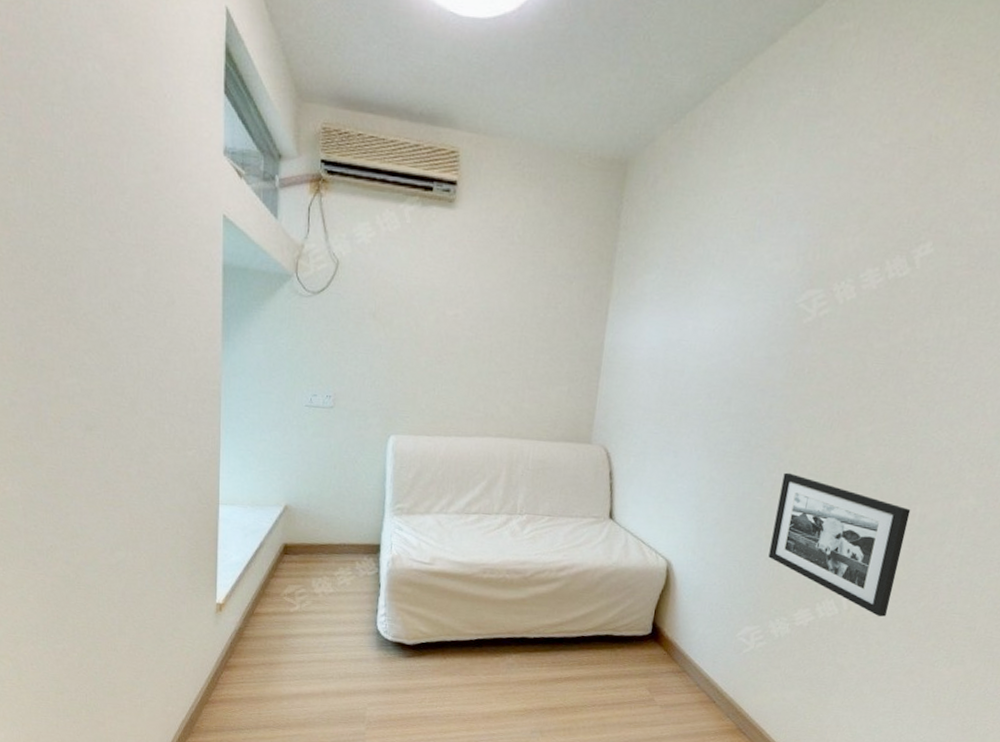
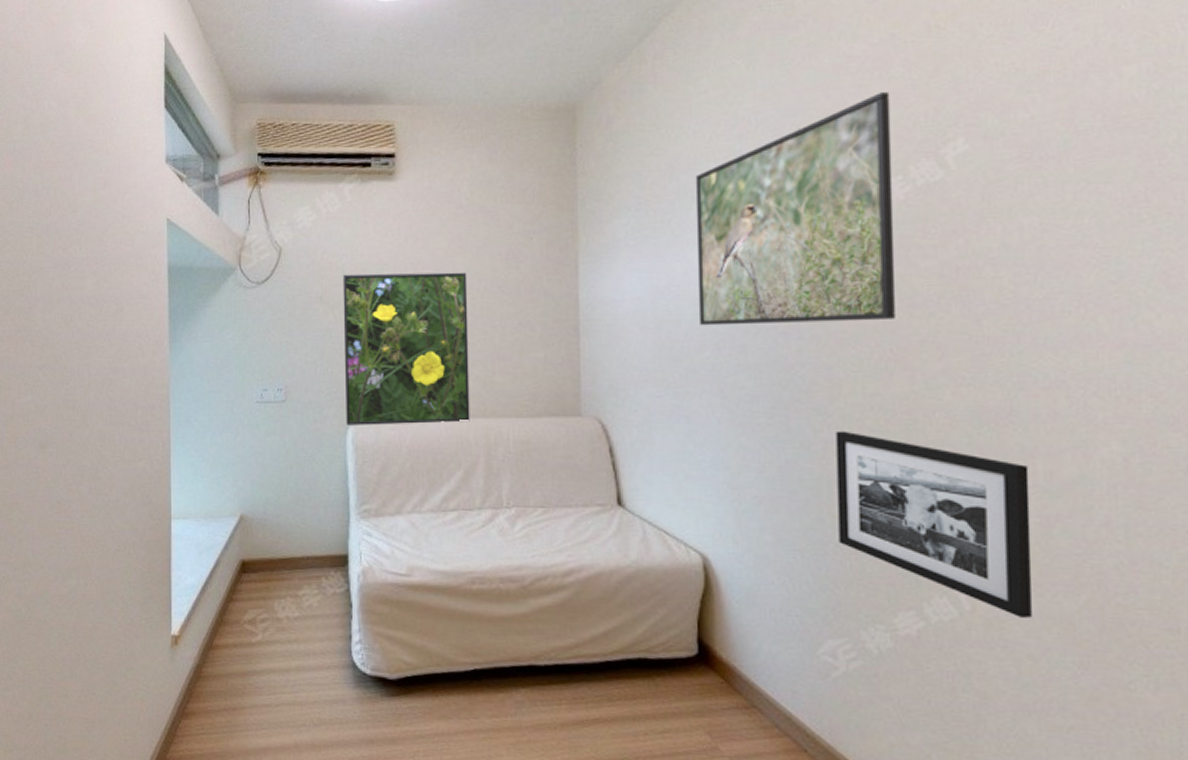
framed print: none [388,294,511,441] -> present [342,272,470,425]
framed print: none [698,191,887,388] -> present [695,92,897,326]

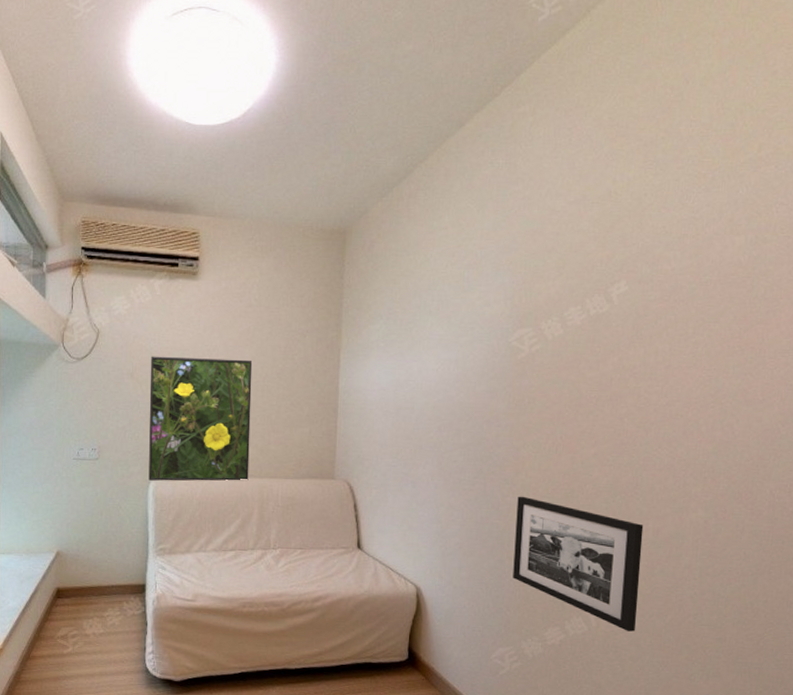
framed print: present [695,92,897,326] -> none [427,241,578,415]

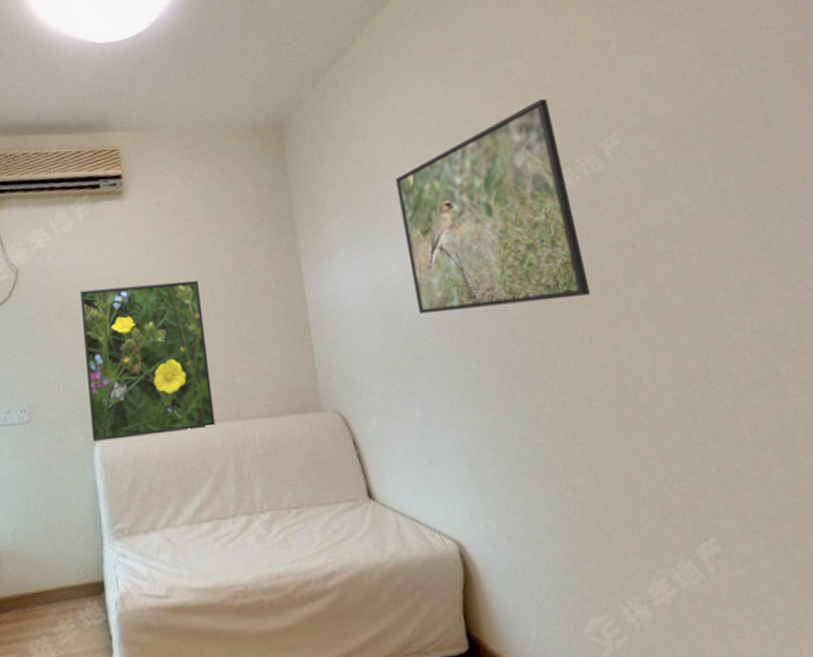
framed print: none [427,241,578,415] -> present [395,99,591,314]
picture frame: present [513,496,644,632] -> none [559,403,772,574]

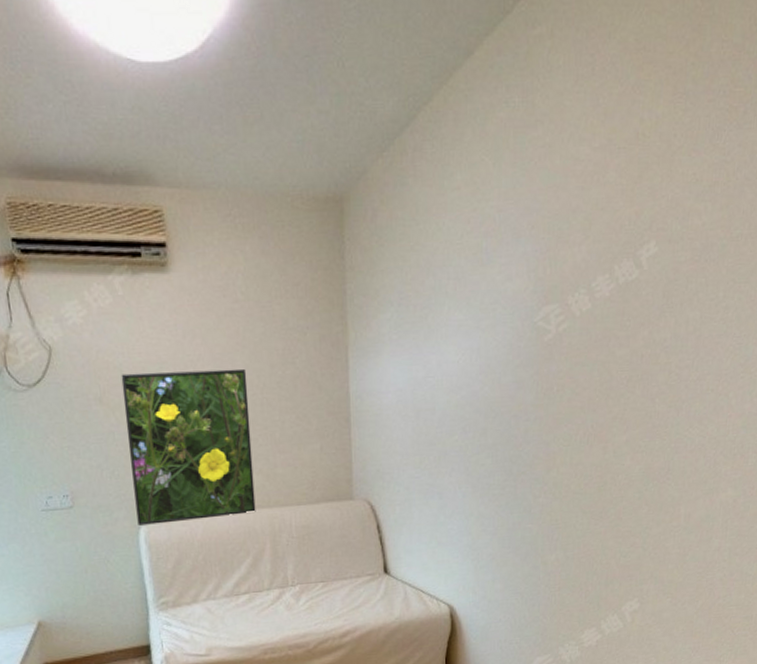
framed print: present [395,99,591,314] -> none [448,196,605,413]

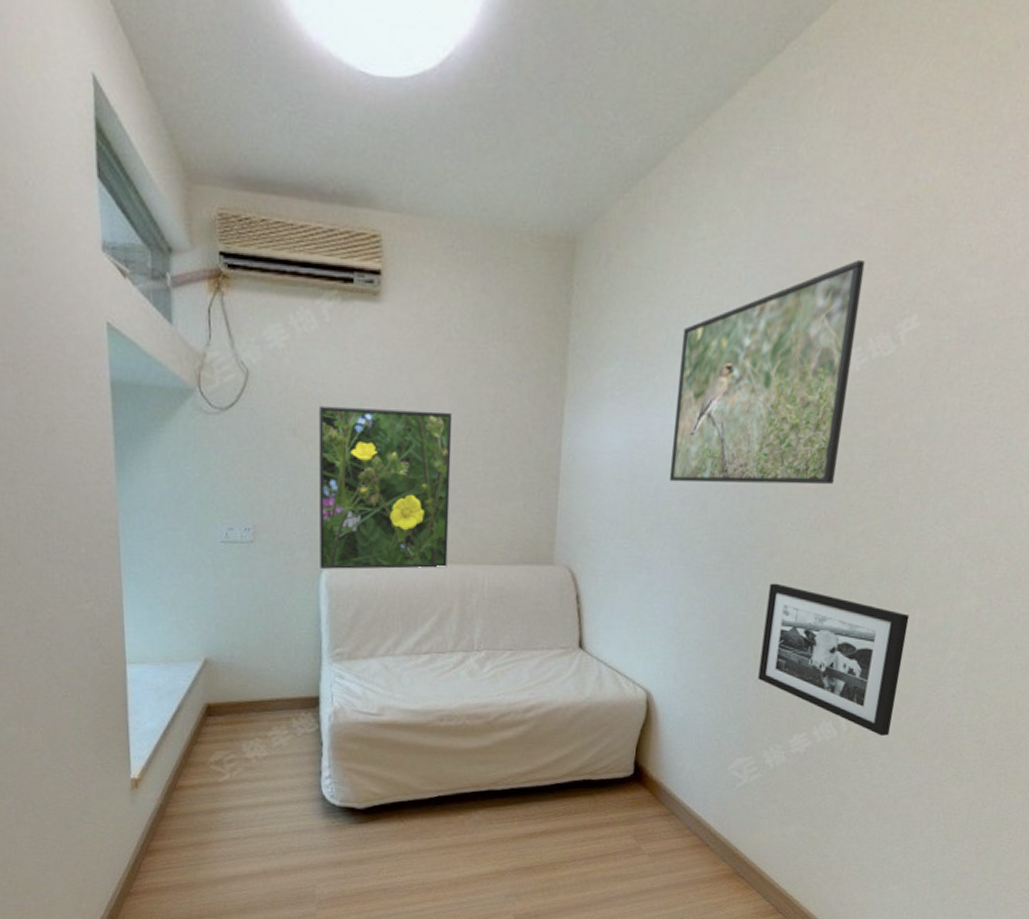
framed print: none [448,196,605,413] -> present [669,260,866,485]
picture frame: none [548,495,676,622] -> present [758,583,910,736]

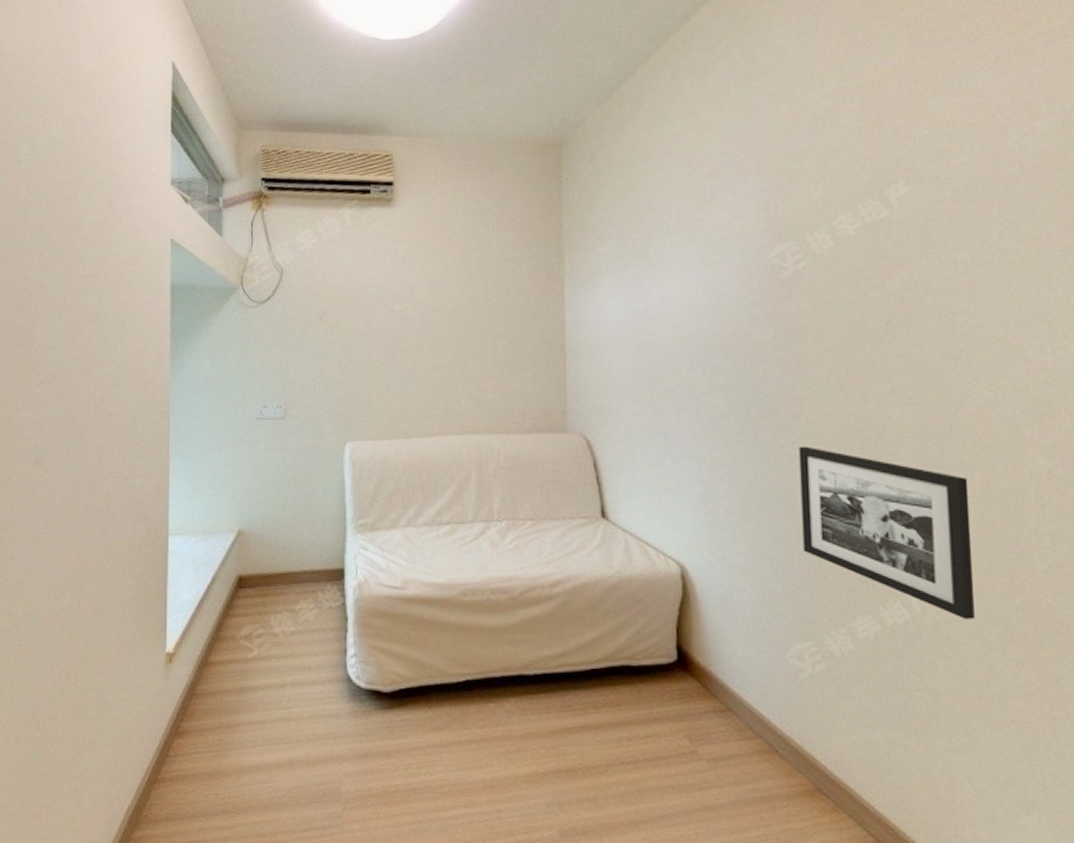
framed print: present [318,406,453,569] -> none [342,294,463,441]
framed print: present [669,260,866,485] -> none [670,138,850,348]

